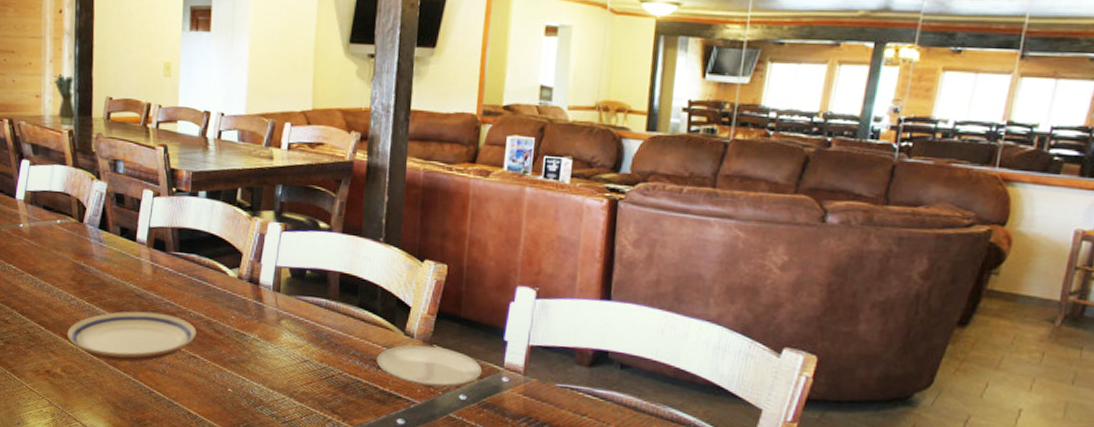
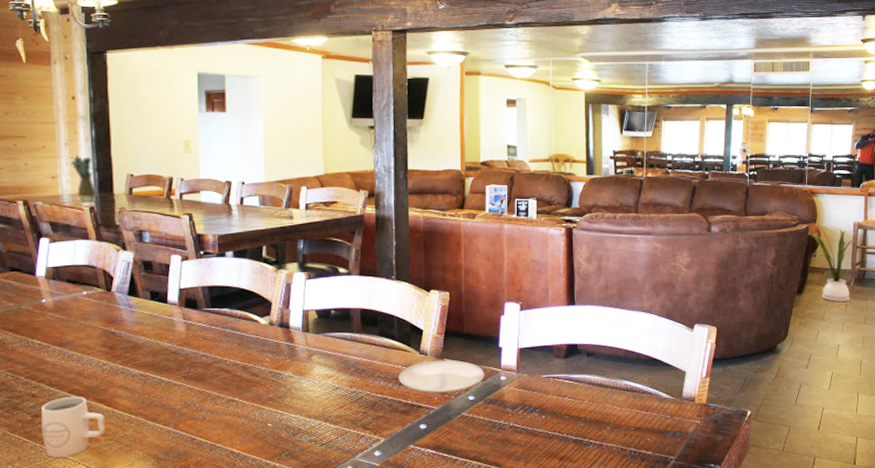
mug: none [11,327,69,389] -> present [40,396,106,458]
plate: present [67,311,197,362] -> none [101,365,234,417]
house plant: none [996,223,1080,348] -> present [811,222,861,303]

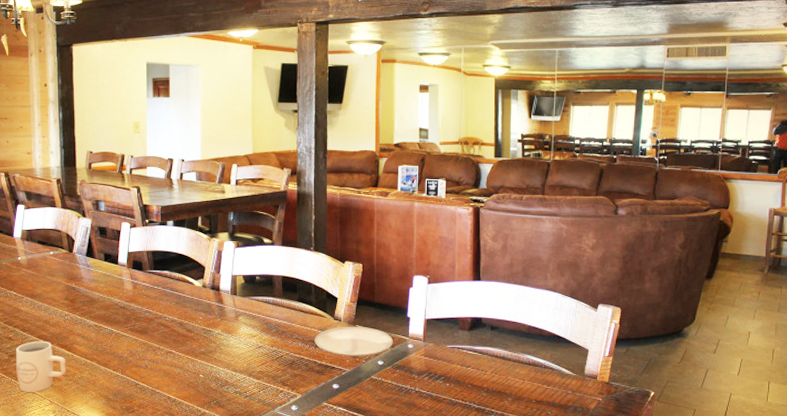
vase: present [71,155,97,203] -> none [43,134,63,175]
house plant: present [811,222,861,303] -> none [723,207,776,289]

